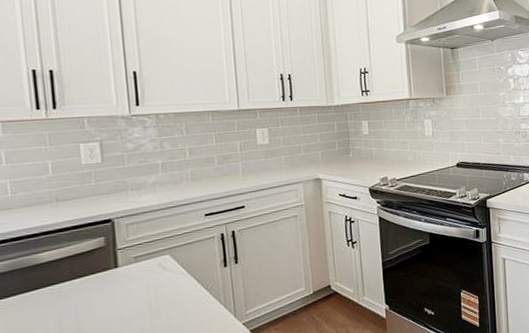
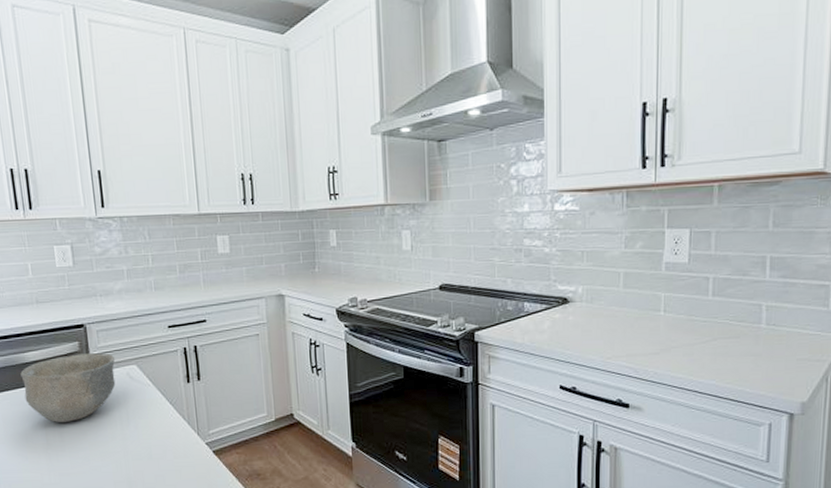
bowl: none [32,246,146,323] -> present [20,353,116,422]

